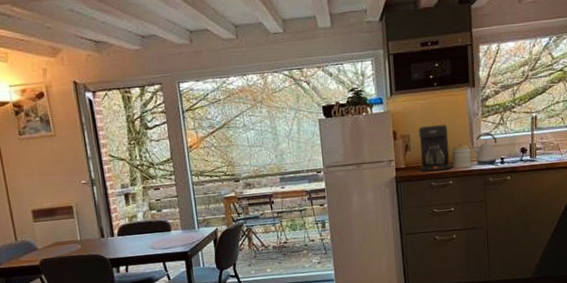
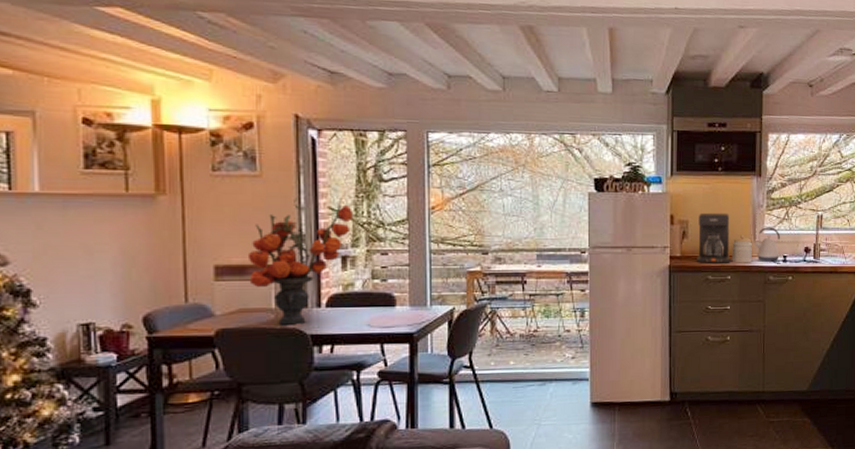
bouquet: none [54,149,130,253] -> present [247,197,354,325]

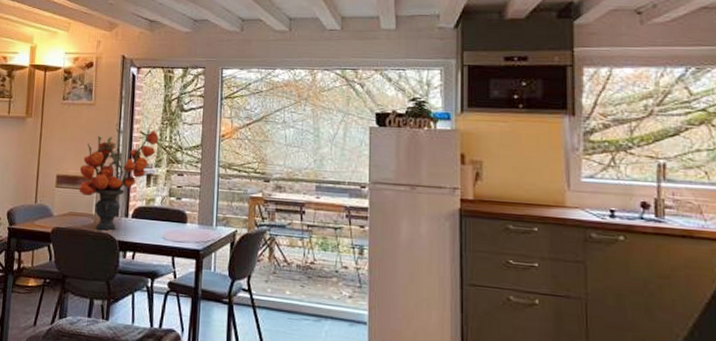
coffee maker: present [697,212,731,263] -> none [494,153,537,213]
jar: present [732,234,753,263] -> none [538,180,567,215]
kettle: present [754,227,782,262] -> none [569,174,608,216]

